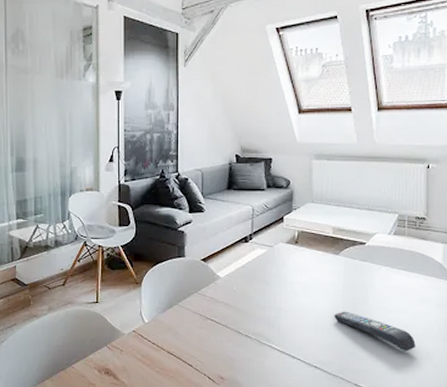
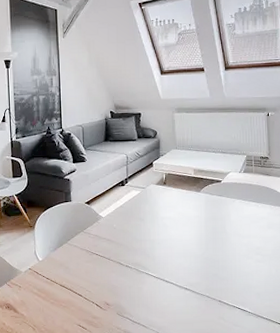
remote control: present [334,311,416,351] -> none [199,239,266,270]

